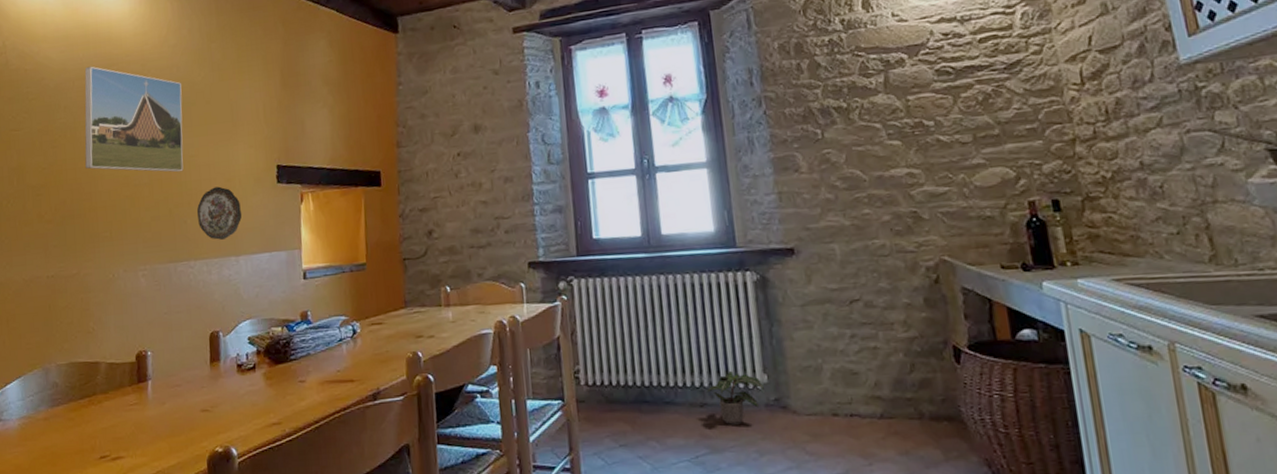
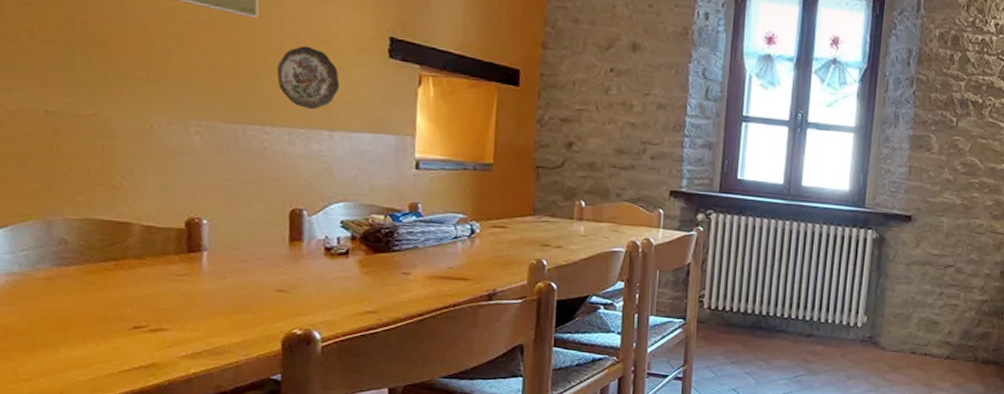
potted plant: present [706,371,764,425] -> none [814,311,863,354]

